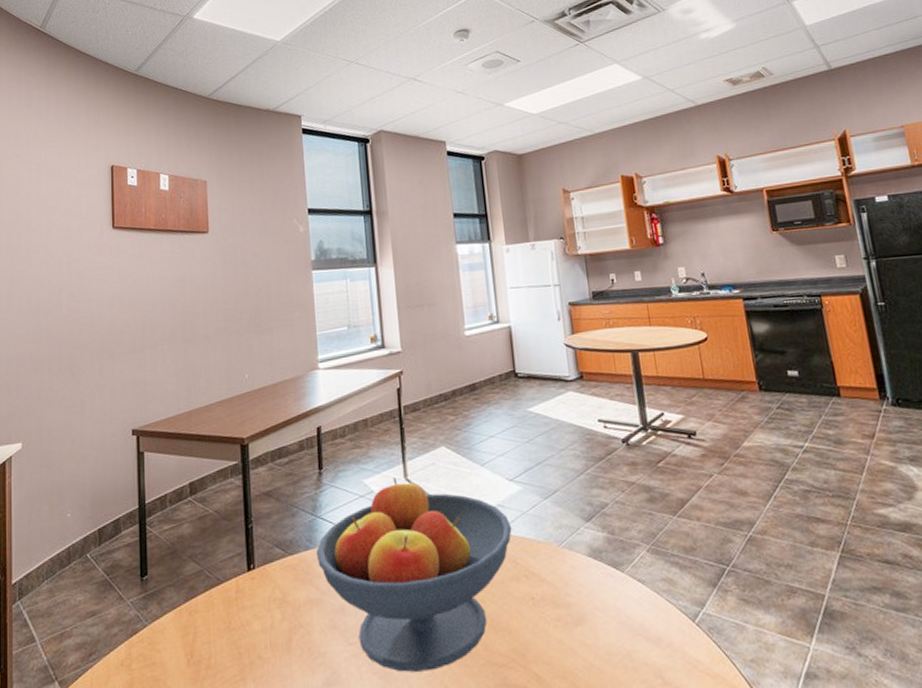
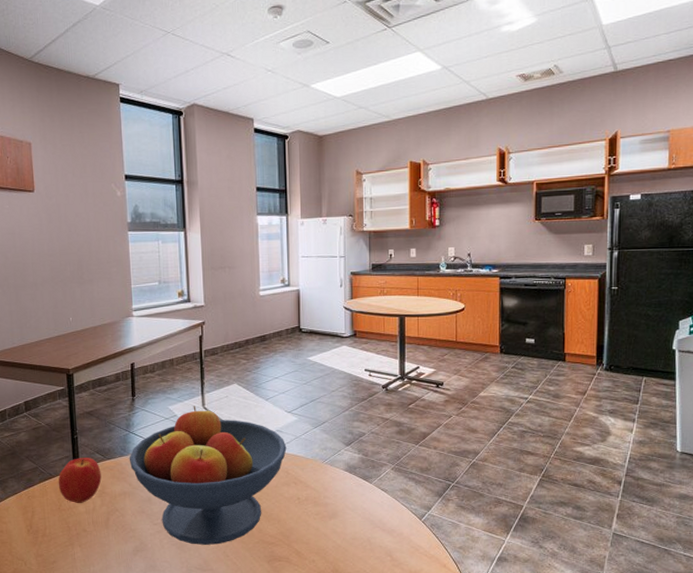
apple: none [227,554,282,618] -> present [58,458,102,503]

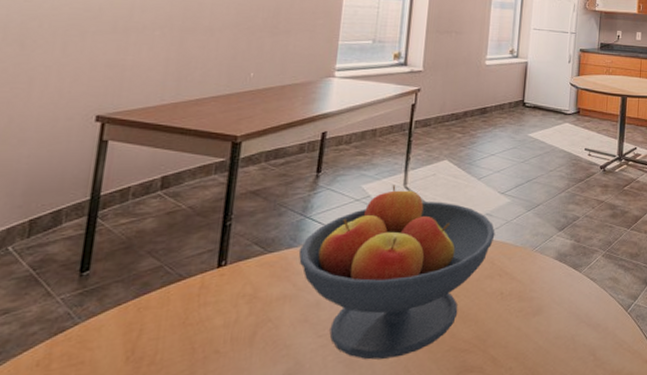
apple: present [58,458,102,503] -> none [188,251,257,314]

